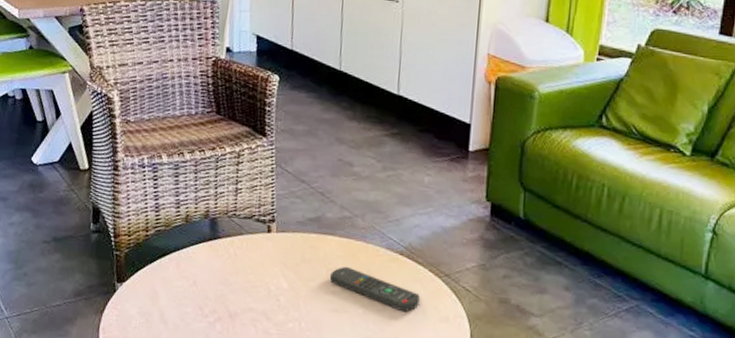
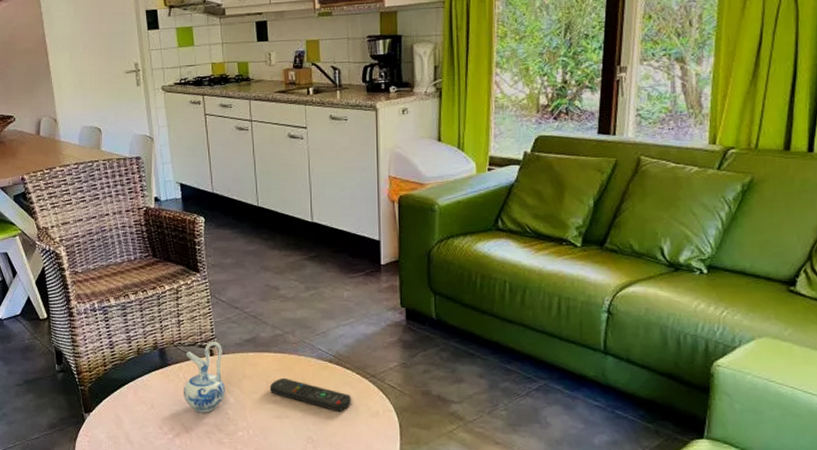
ceramic pitcher: none [232,215,282,297] -> present [184,341,226,413]

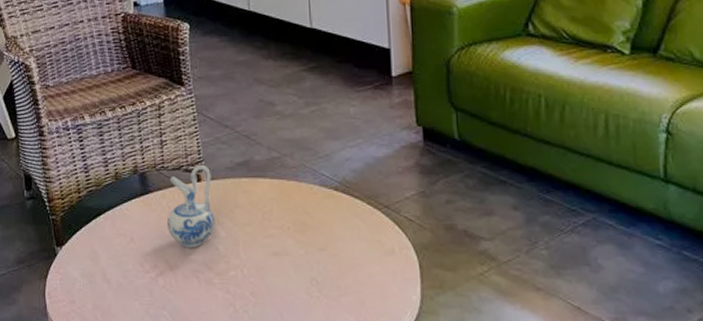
remote control: present [269,377,351,412] -> none [265,207,361,249]

